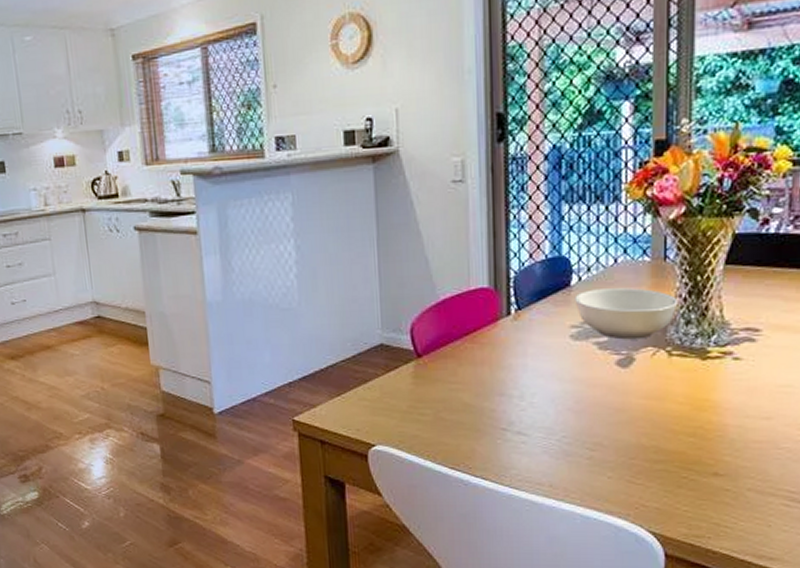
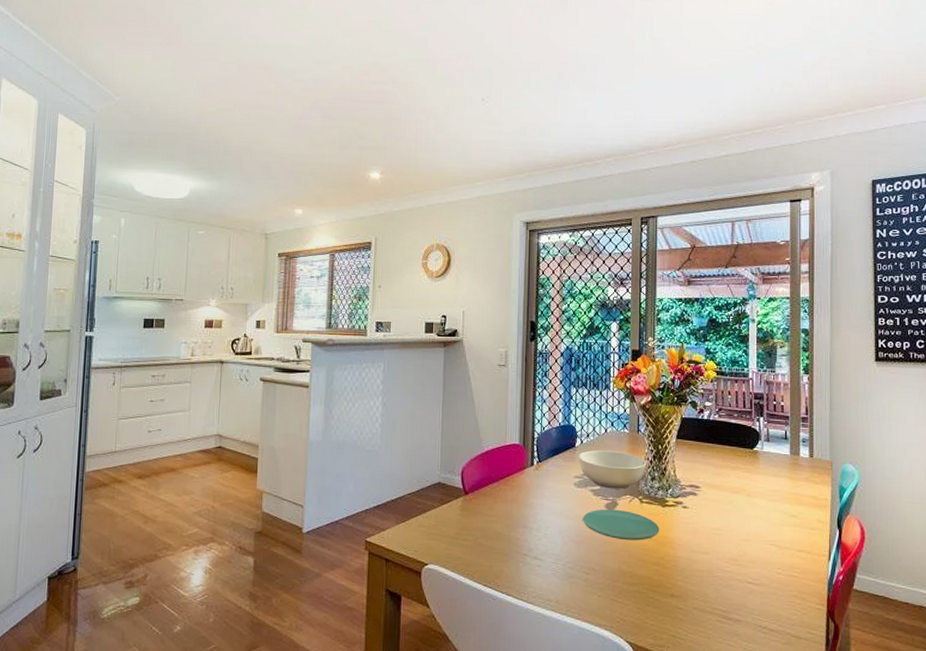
plate: none [584,366,698,406] -> present [583,509,660,541]

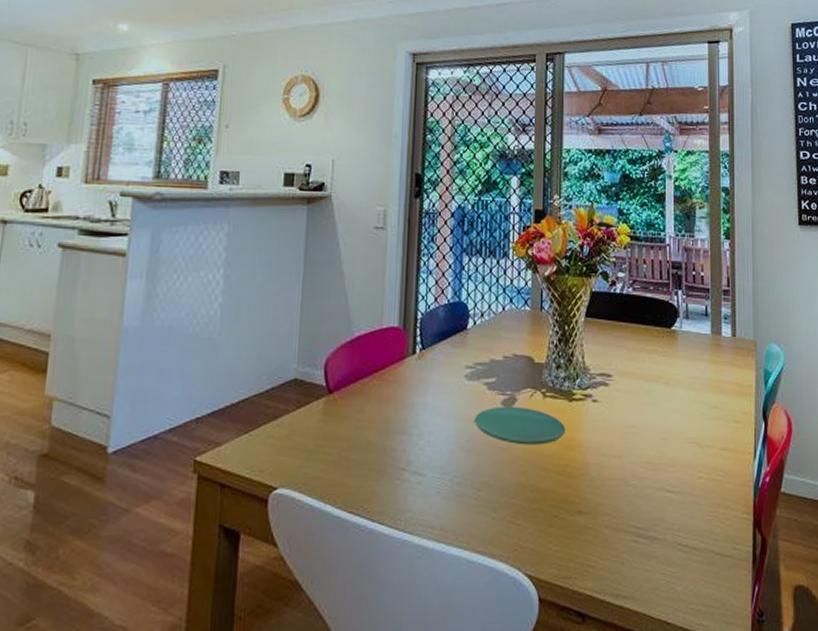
bowl: present [578,450,647,489] -> none [470,333,551,381]

